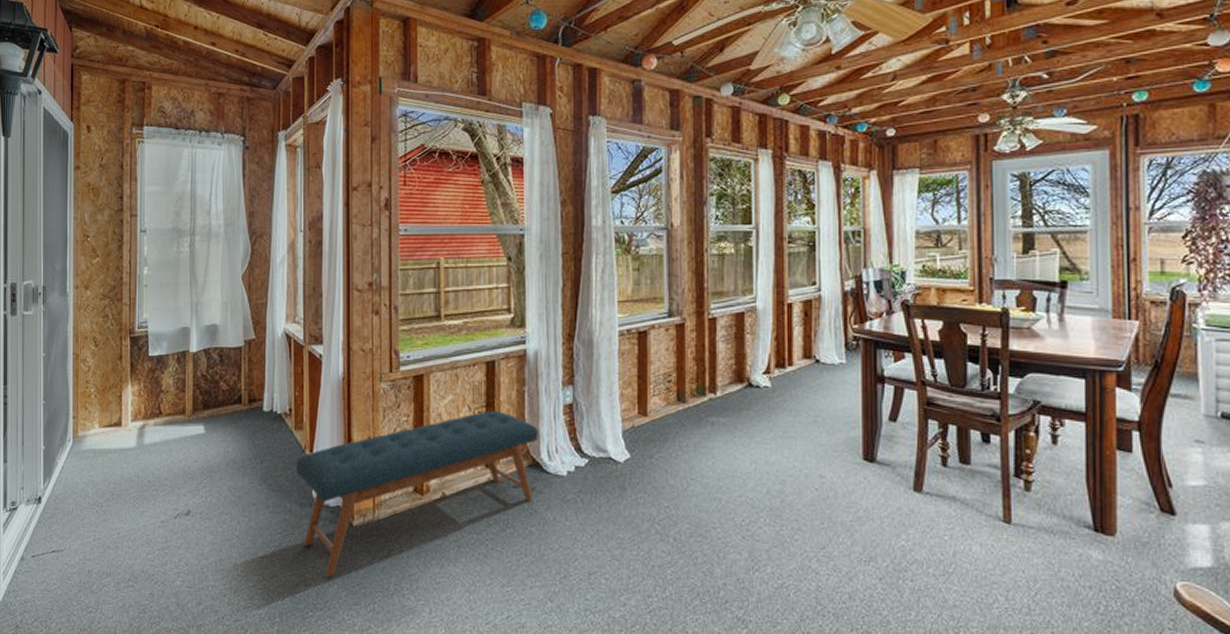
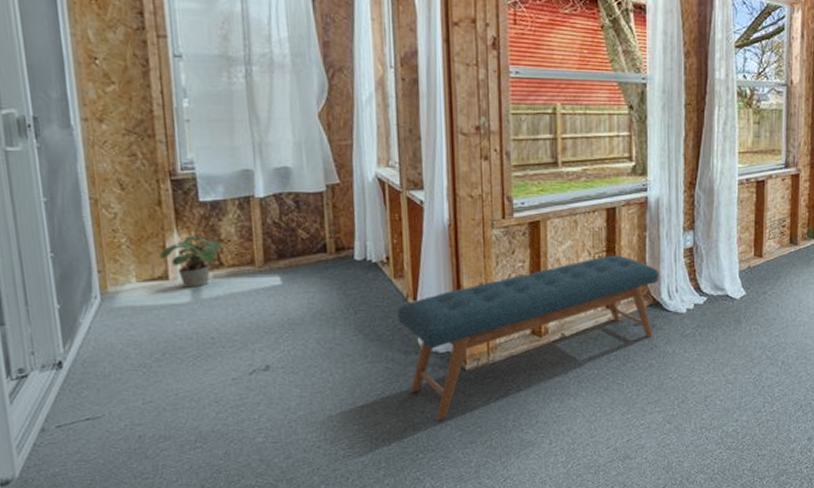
potted plant: none [117,387,163,434] -> present [160,236,223,288]

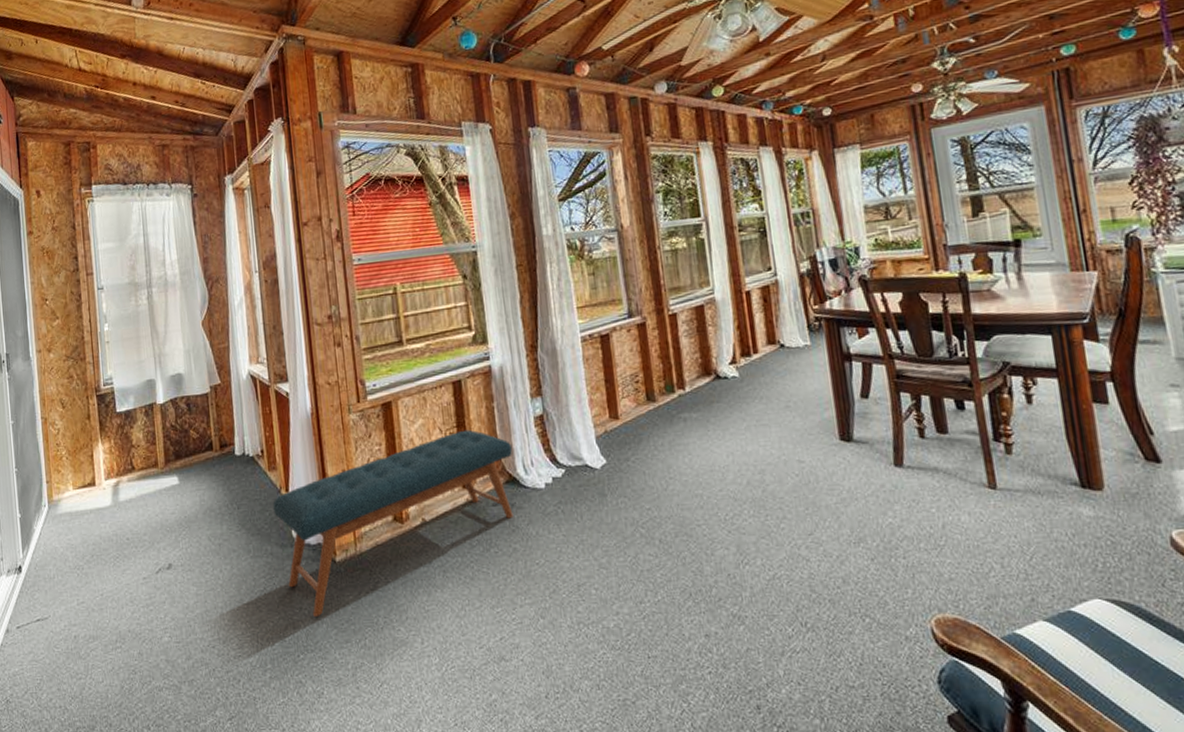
potted plant: present [160,236,223,288] -> none [89,442,134,492]

